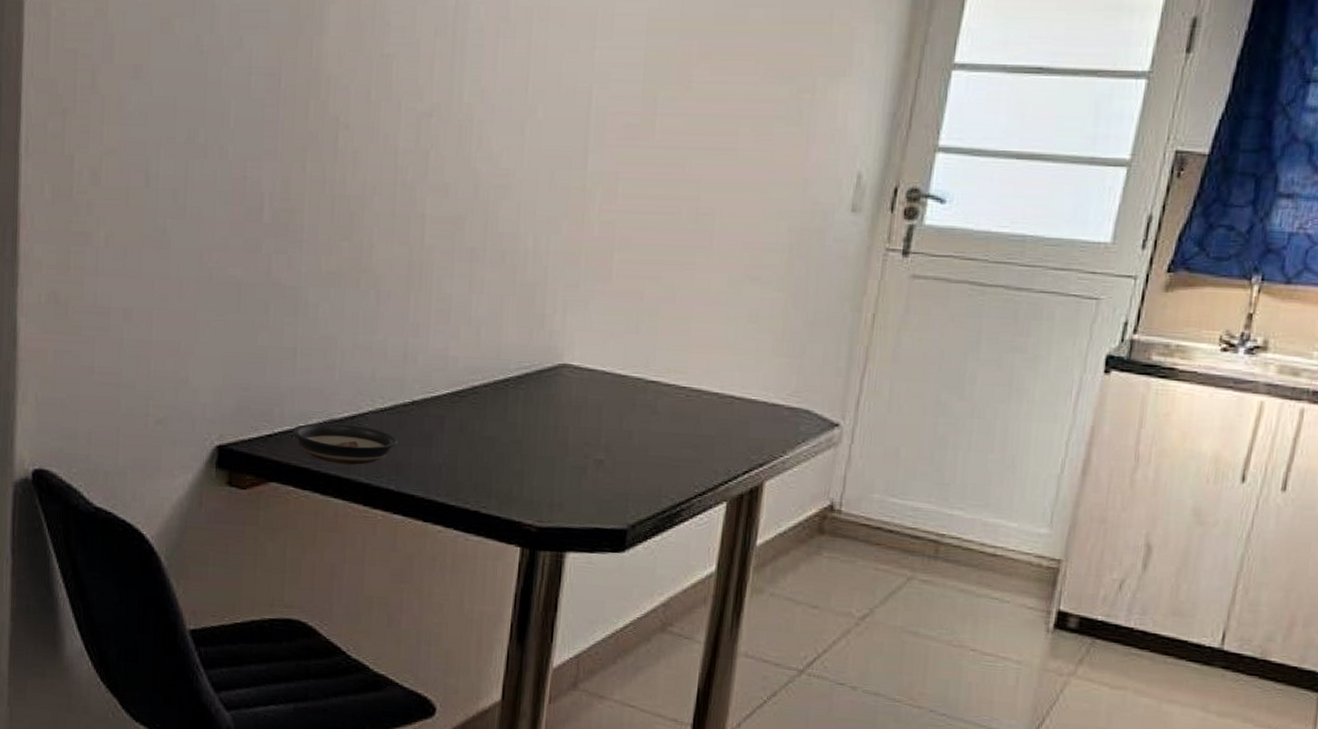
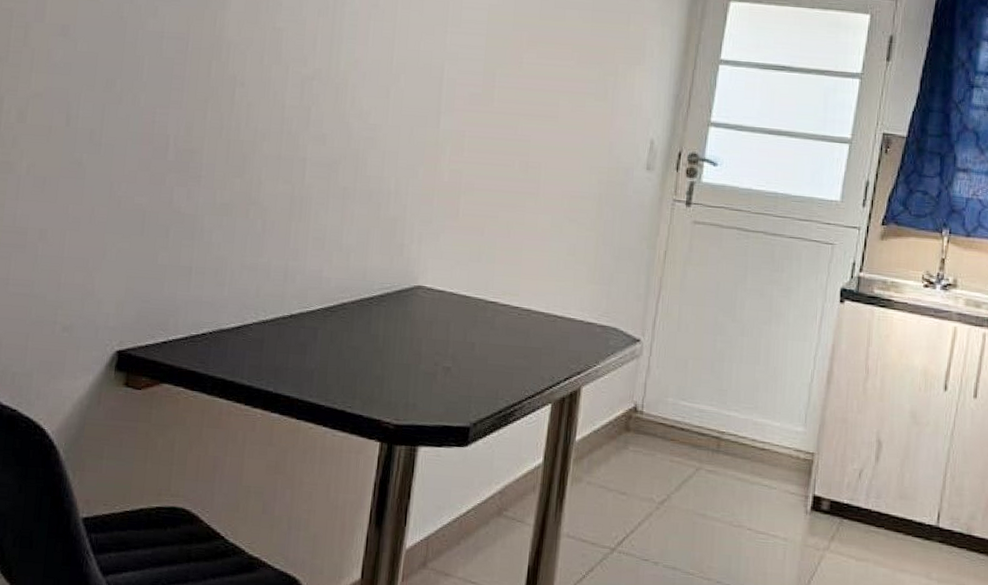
saucer: present [293,423,398,466] -> none [185,332,277,370]

